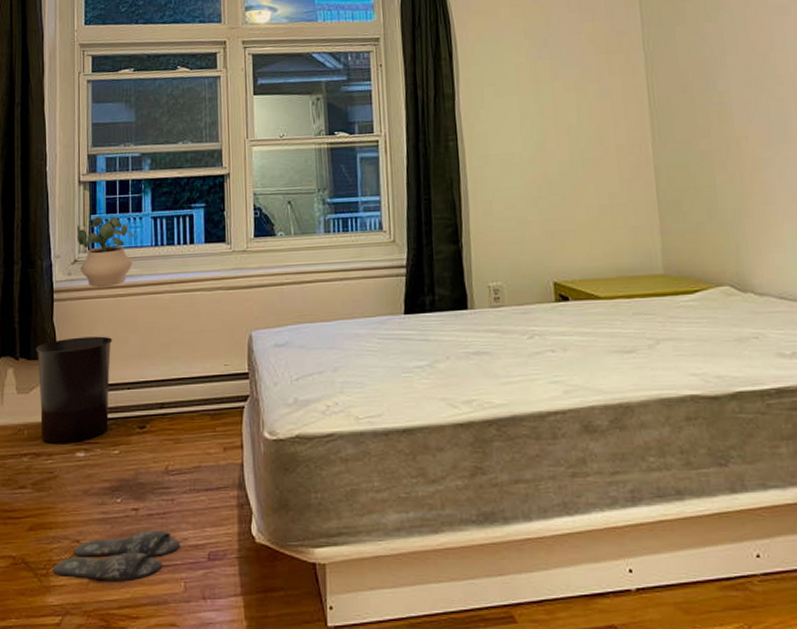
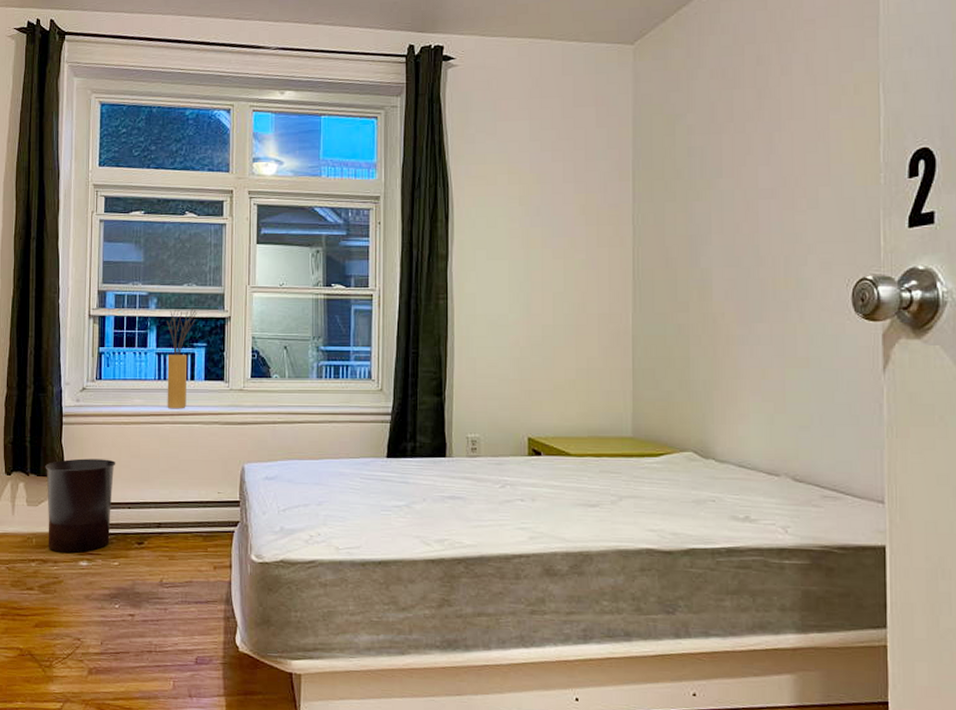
slippers: present [53,529,180,582] -> none [56,634,170,677]
potted plant: present [76,216,136,287] -> none [85,350,141,414]
vase: none [161,166,194,277] -> present [166,308,198,409]

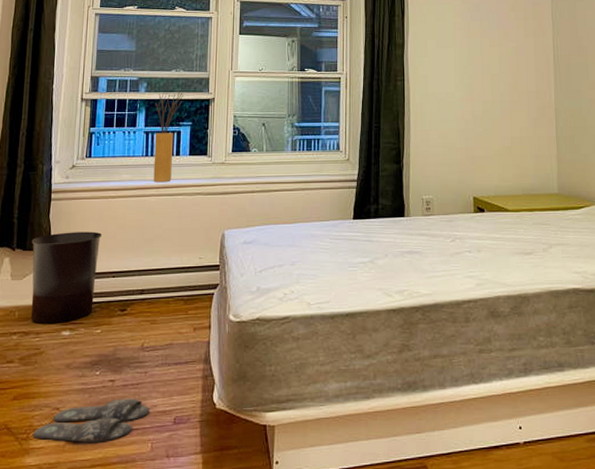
slippers: none [56,634,170,677] -> present [33,398,150,444]

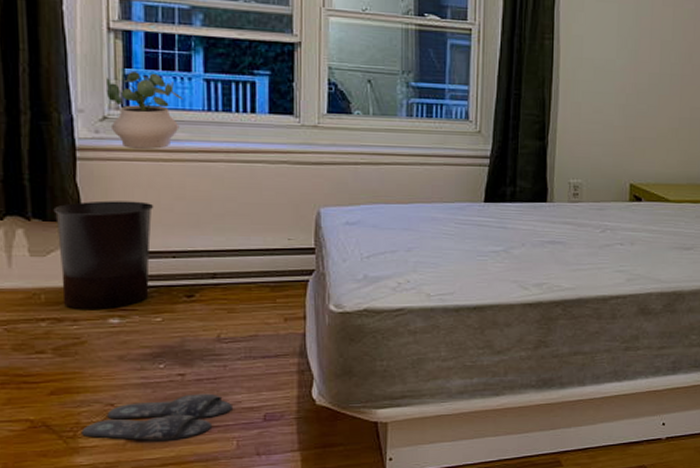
potted plant: none [76,129,129,189] -> present [105,72,184,149]
vase: present [153,91,184,183] -> none [216,28,258,146]

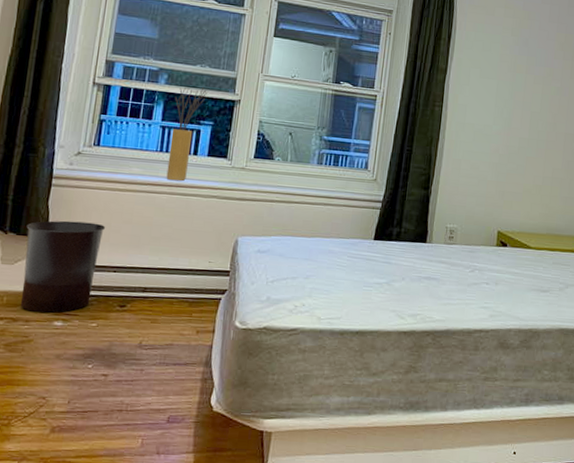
slippers: present [82,393,232,442] -> none [15,393,143,435]
potted plant: present [105,72,184,149] -> none [82,117,143,181]
vase: none [216,28,258,146] -> present [166,87,208,182]

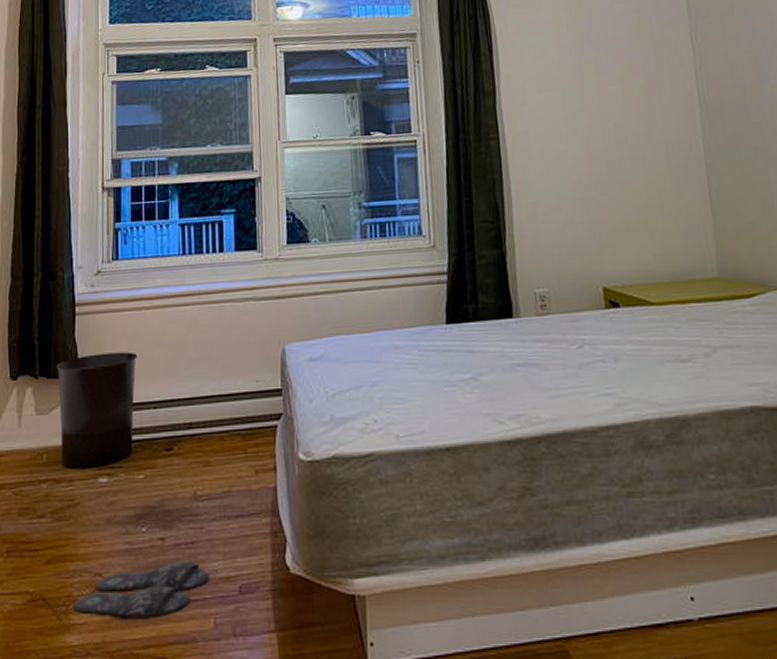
slippers: none [15,393,143,435] -> present [73,560,209,619]
vase: present [166,87,208,182] -> none [189,170,224,288]

